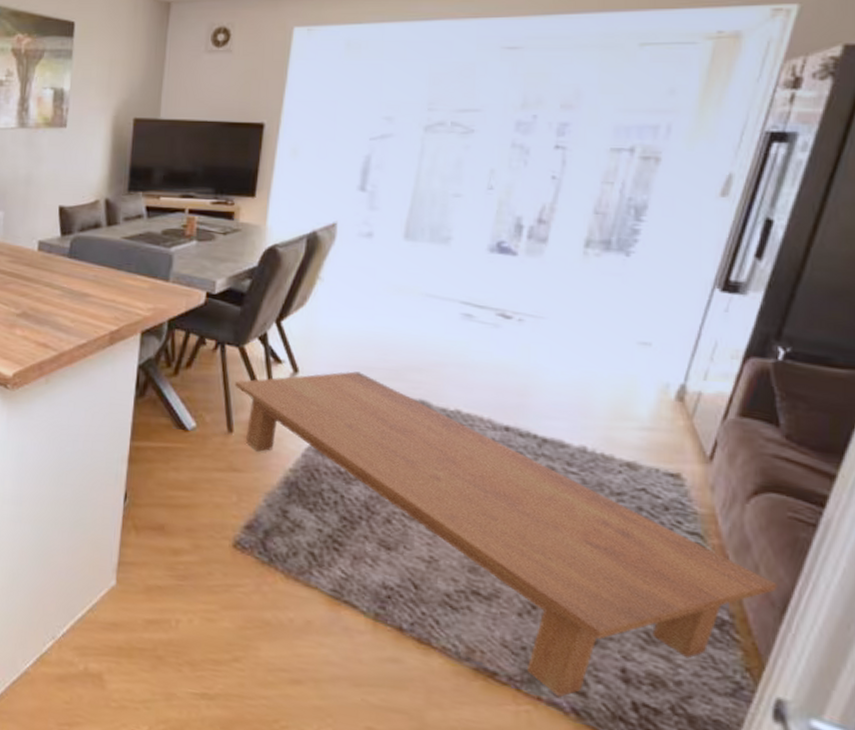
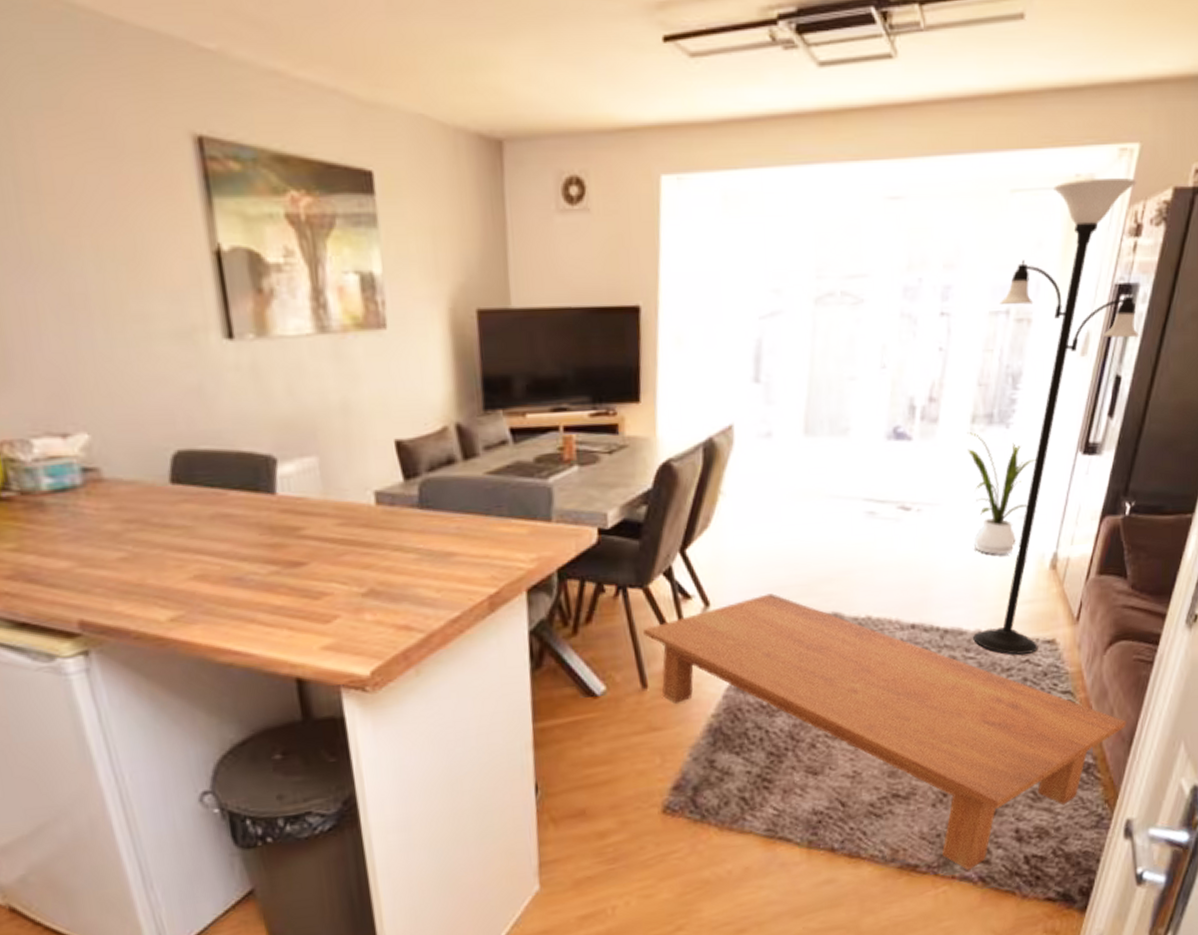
floor lamp: none [577,34,798,483] -> present [973,177,1140,655]
house plant: none [580,255,661,377] -> present [967,432,1037,555]

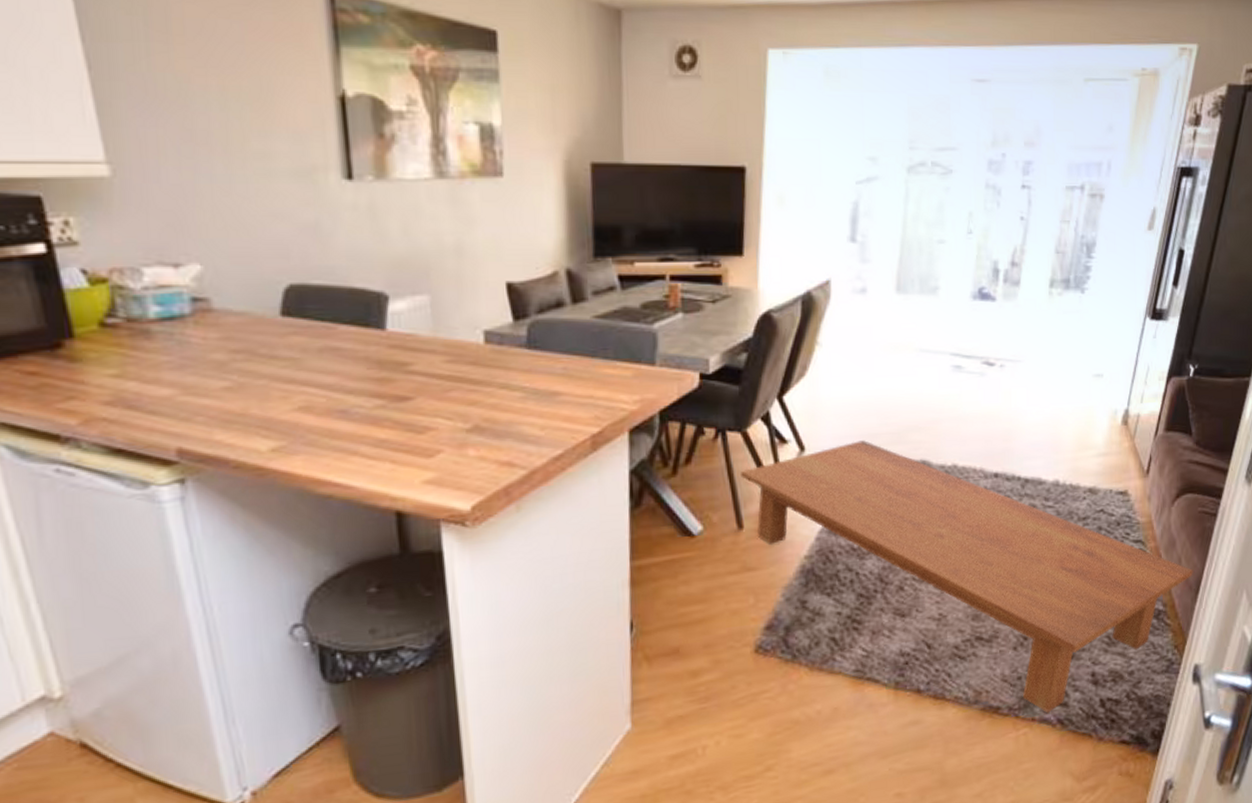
house plant: present [967,432,1037,555] -> none [1046,295,1110,410]
floor lamp: present [973,177,1140,655] -> none [1052,72,1200,505]

